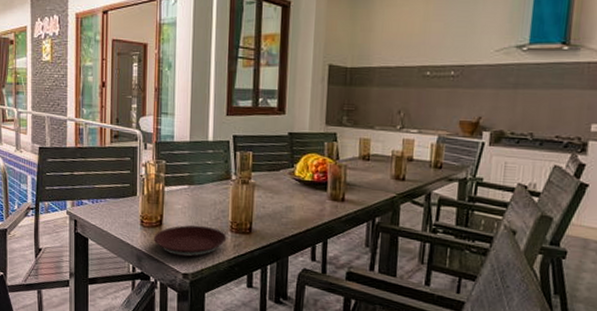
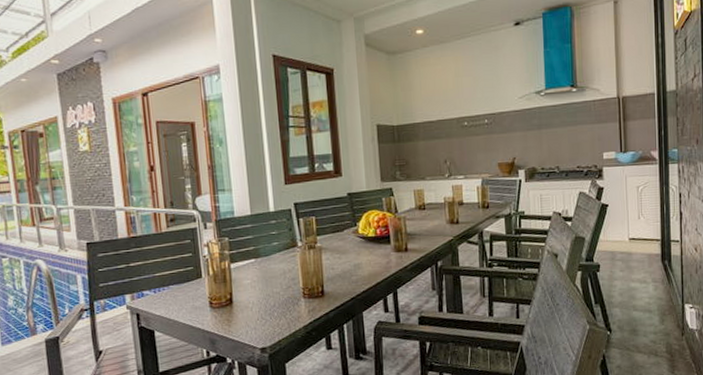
plate: present [154,225,227,257] -> none [226,296,301,332]

